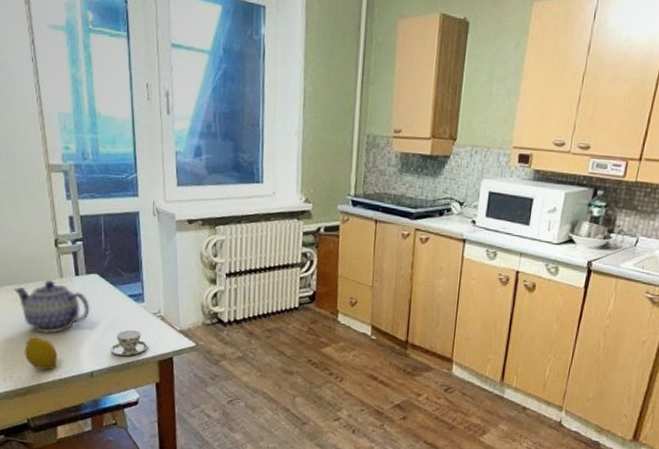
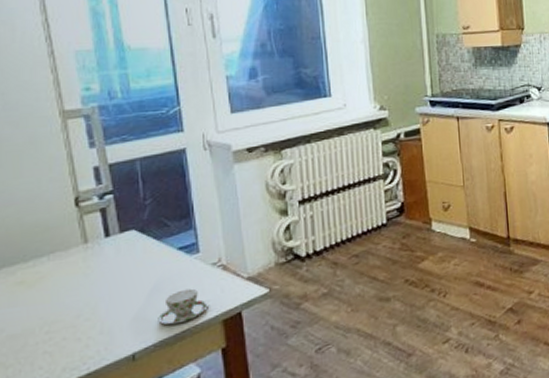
teapot: present [13,280,90,333] -> none [17,248,127,319]
fruit: present [24,336,58,370] -> none [34,324,84,368]

